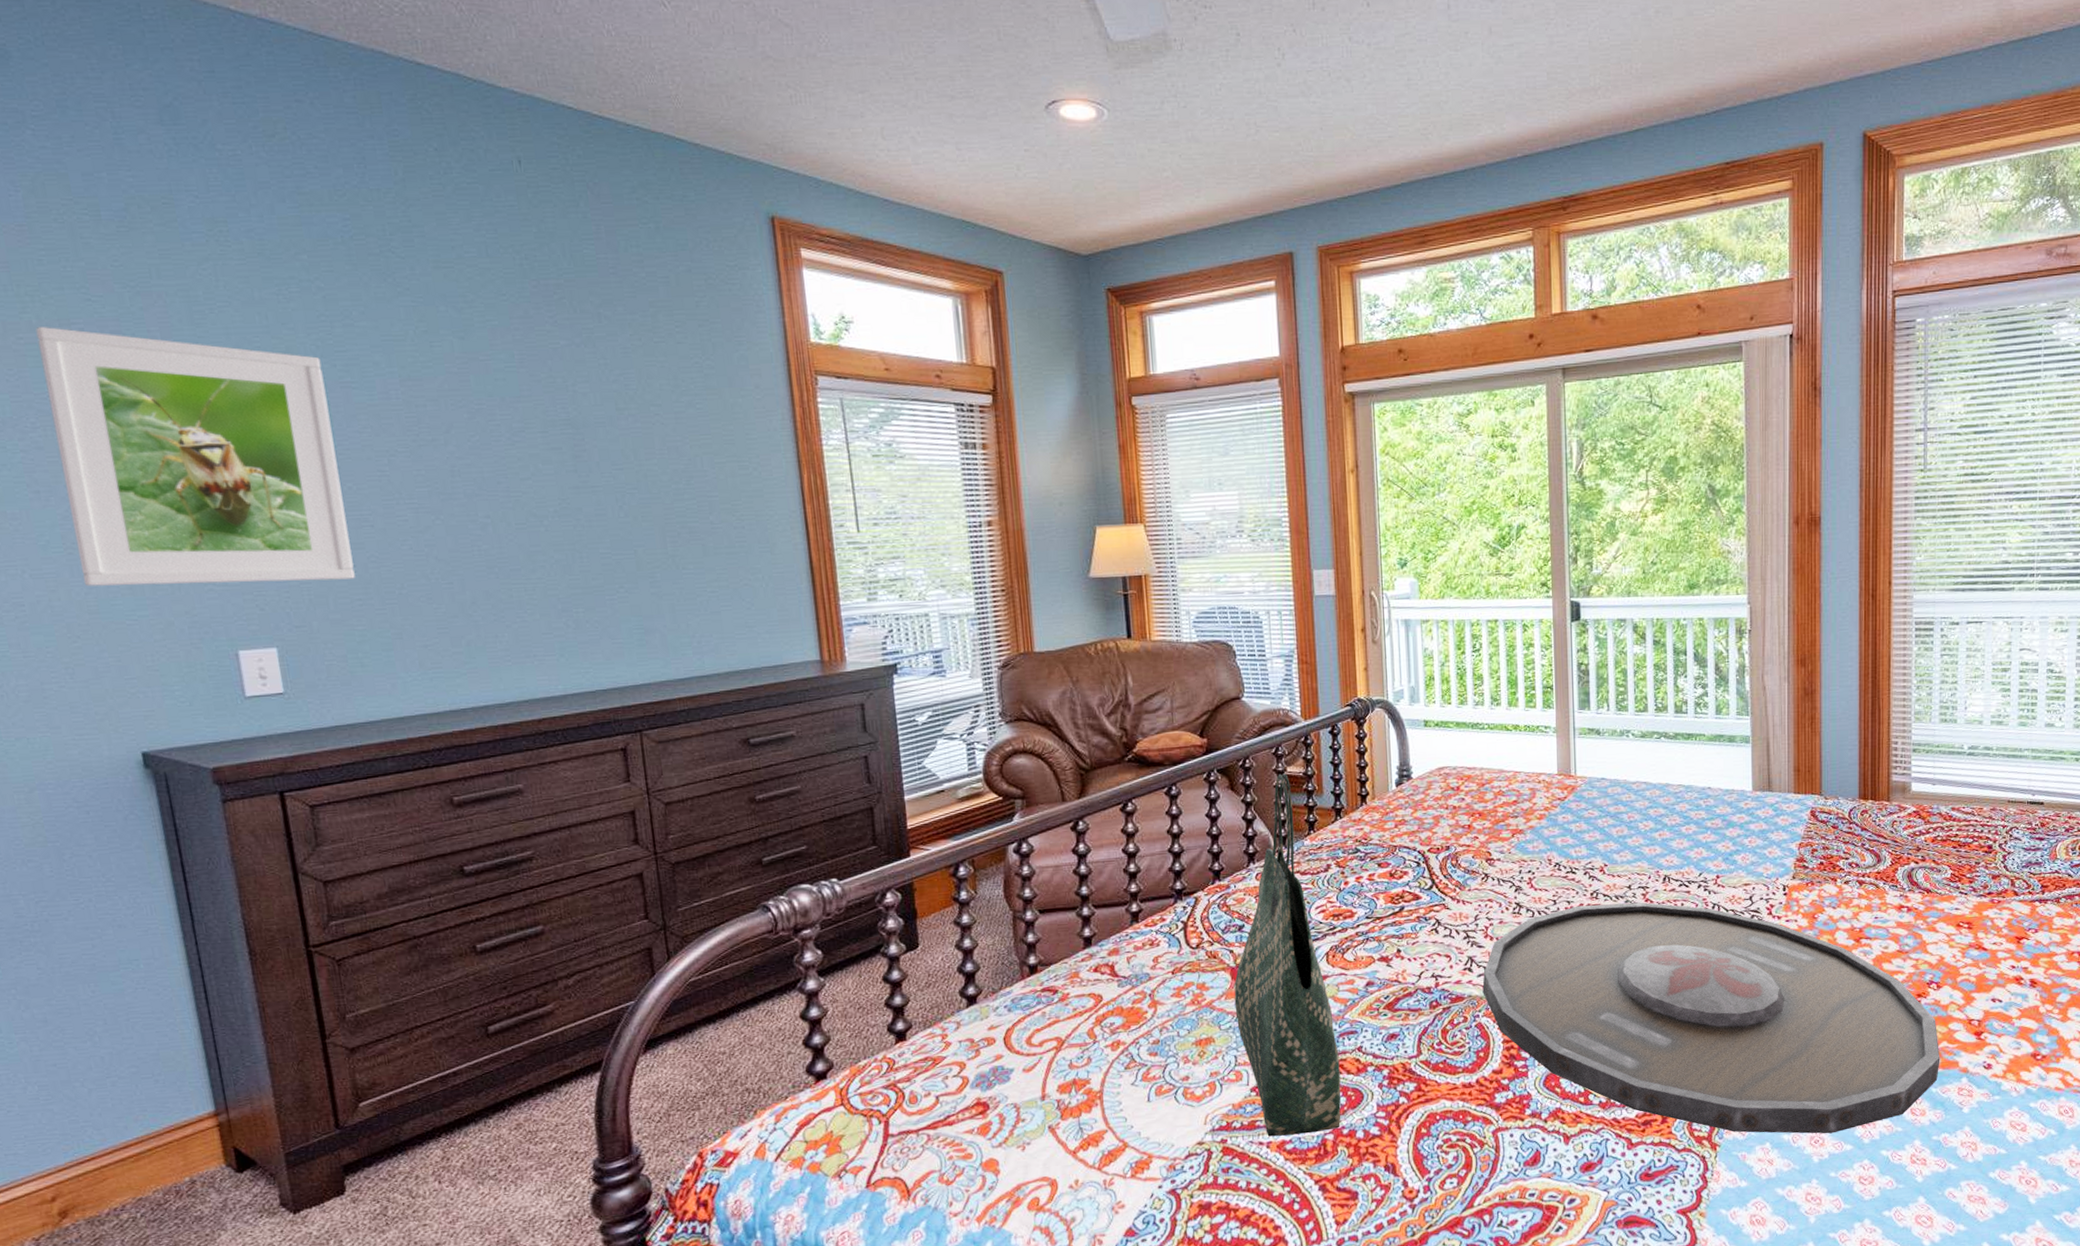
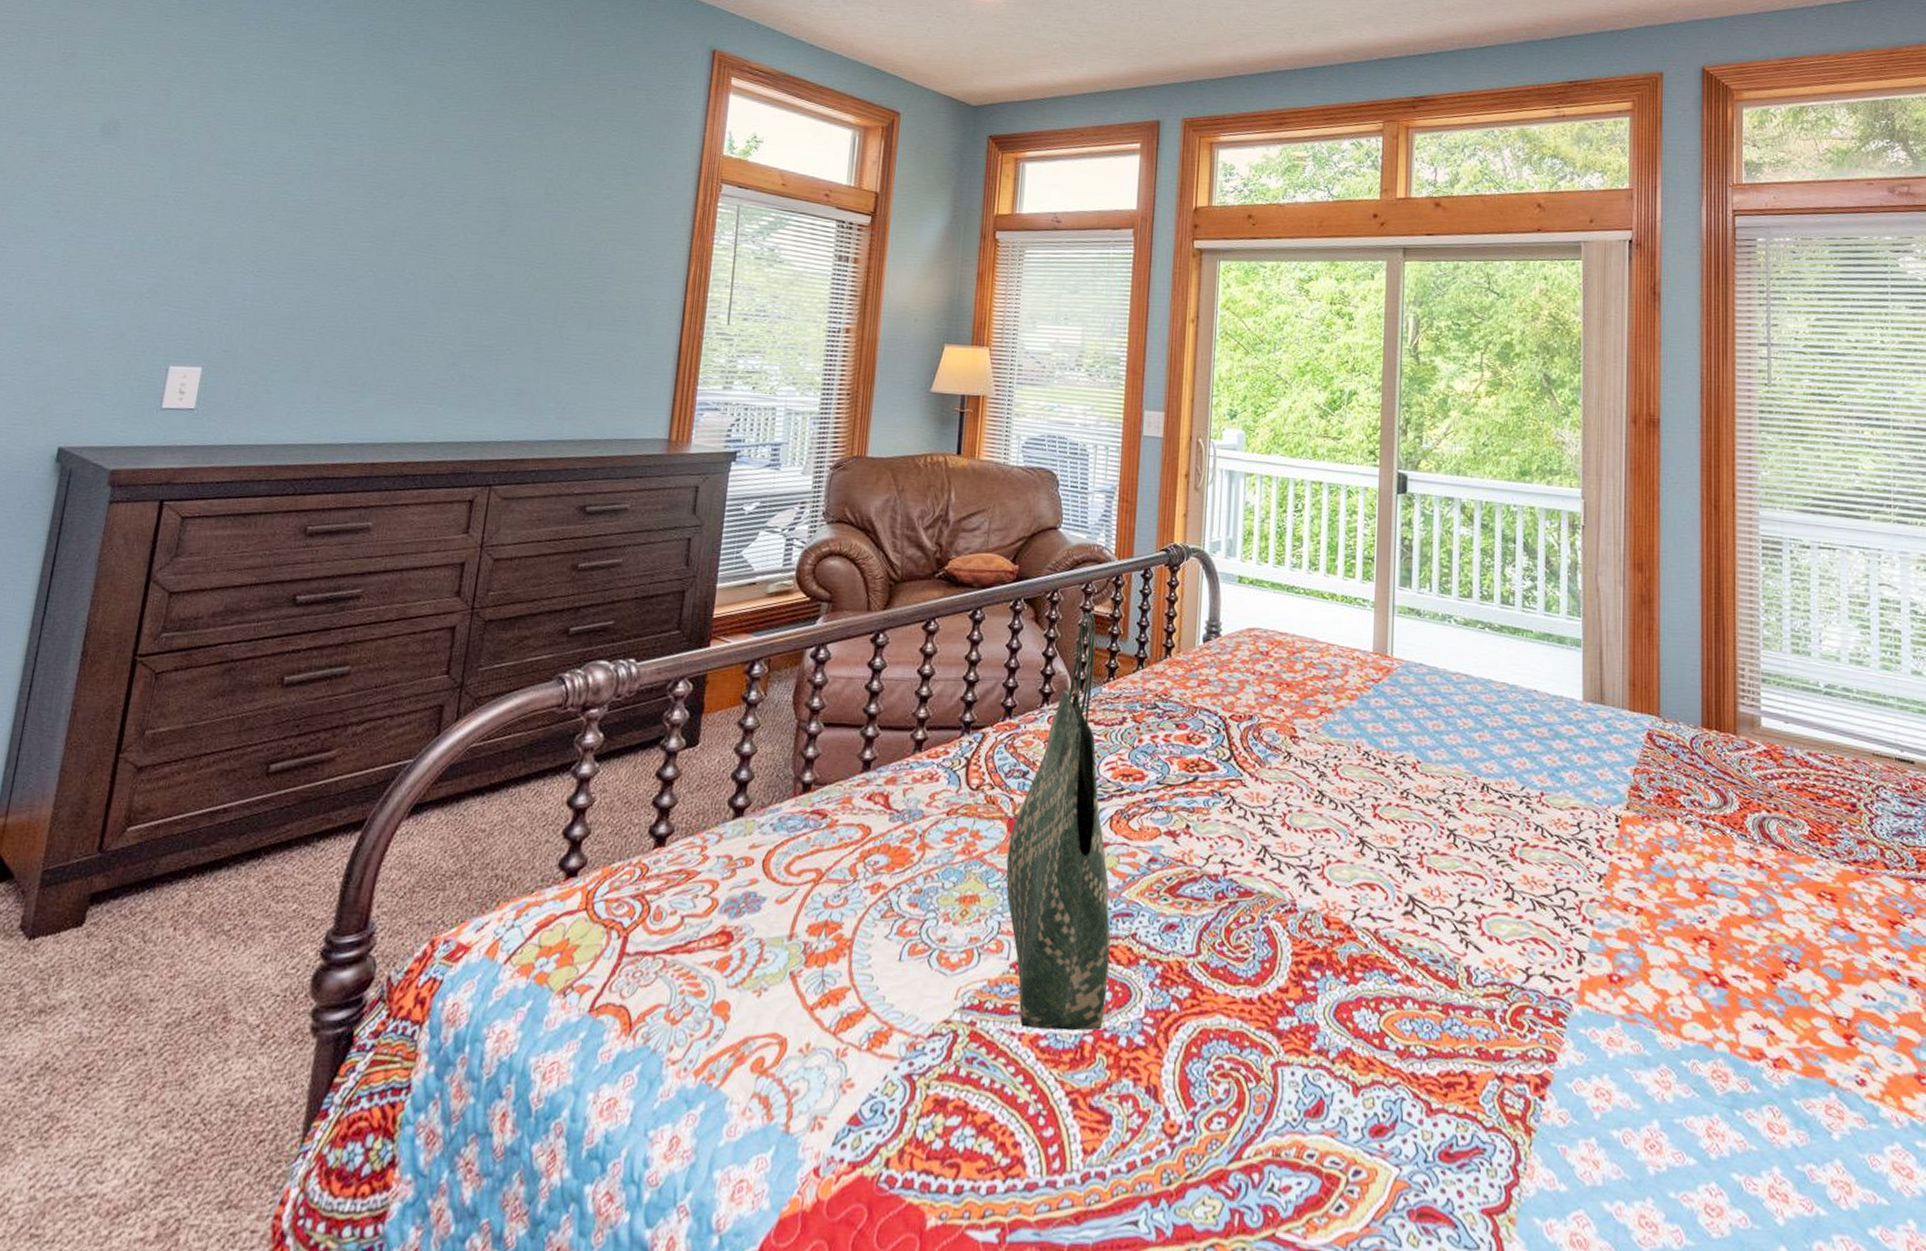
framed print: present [36,326,355,586] -> none [66,79,317,315]
serving tray: present [1482,902,1940,1134] -> none [1274,804,1803,1139]

